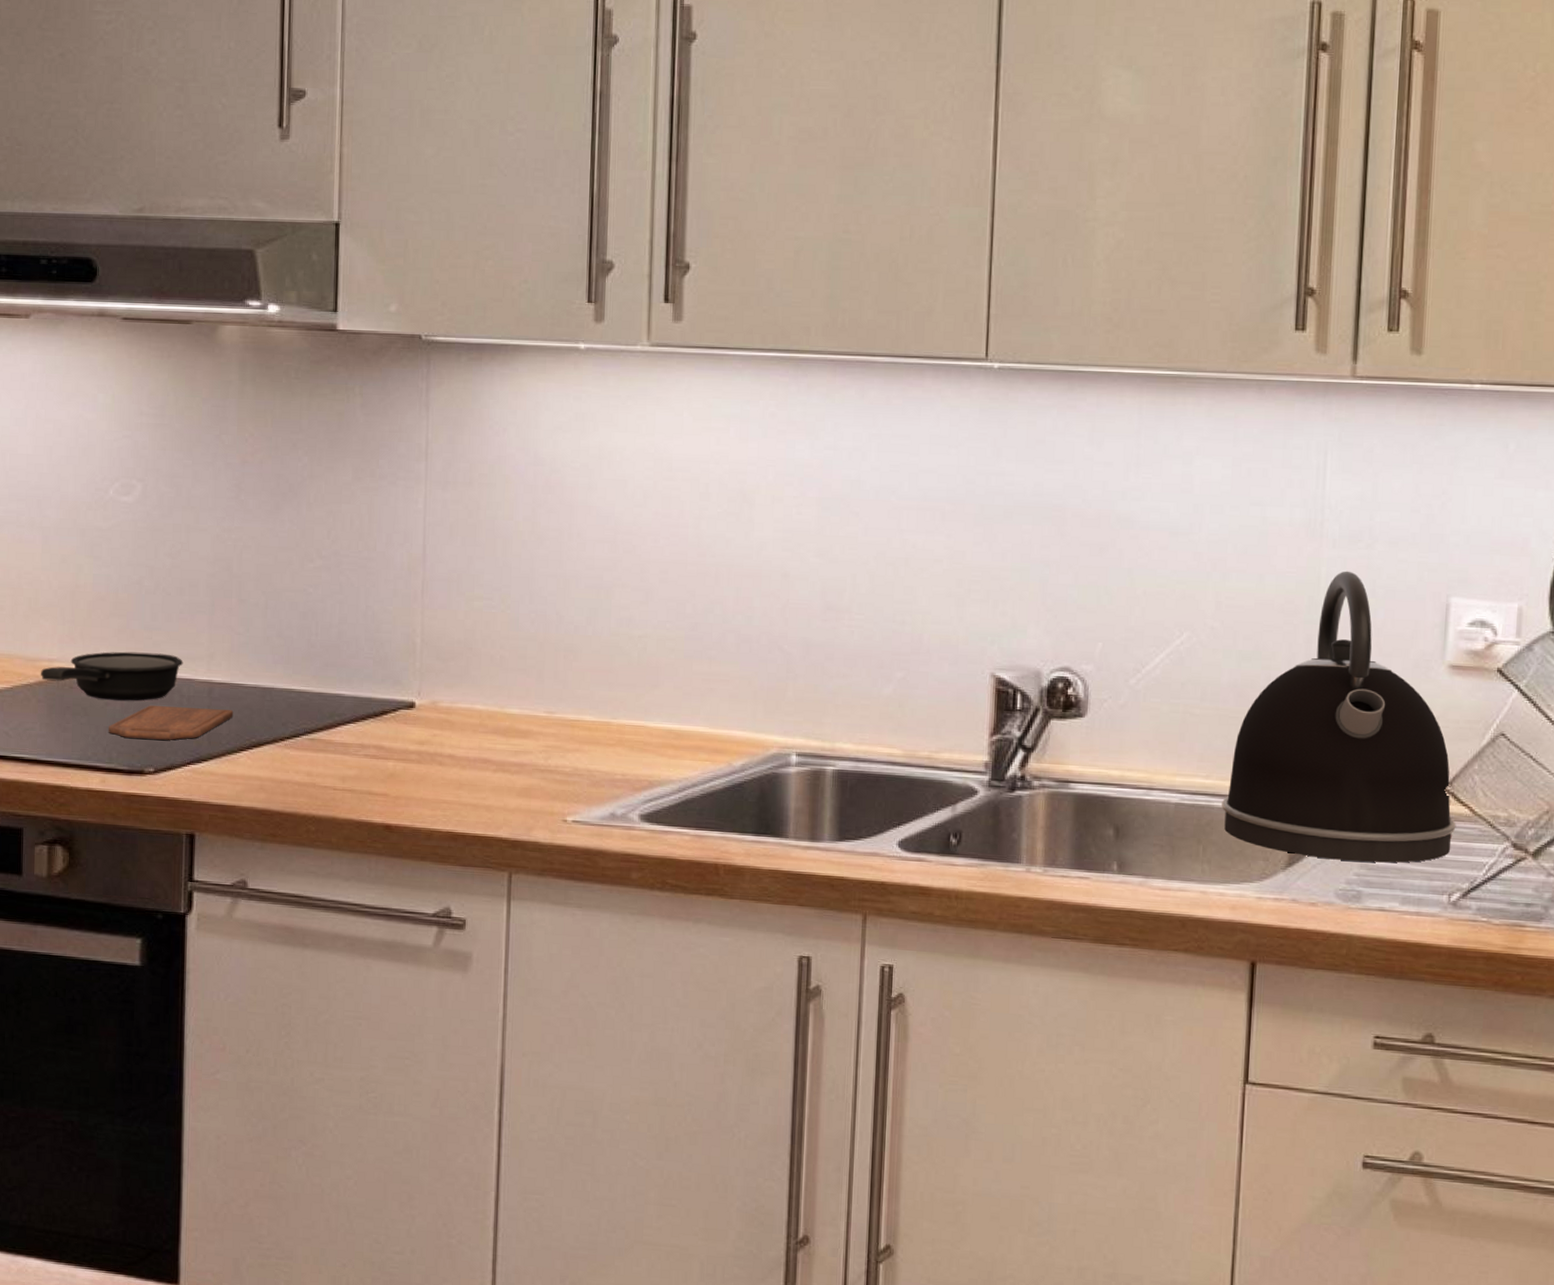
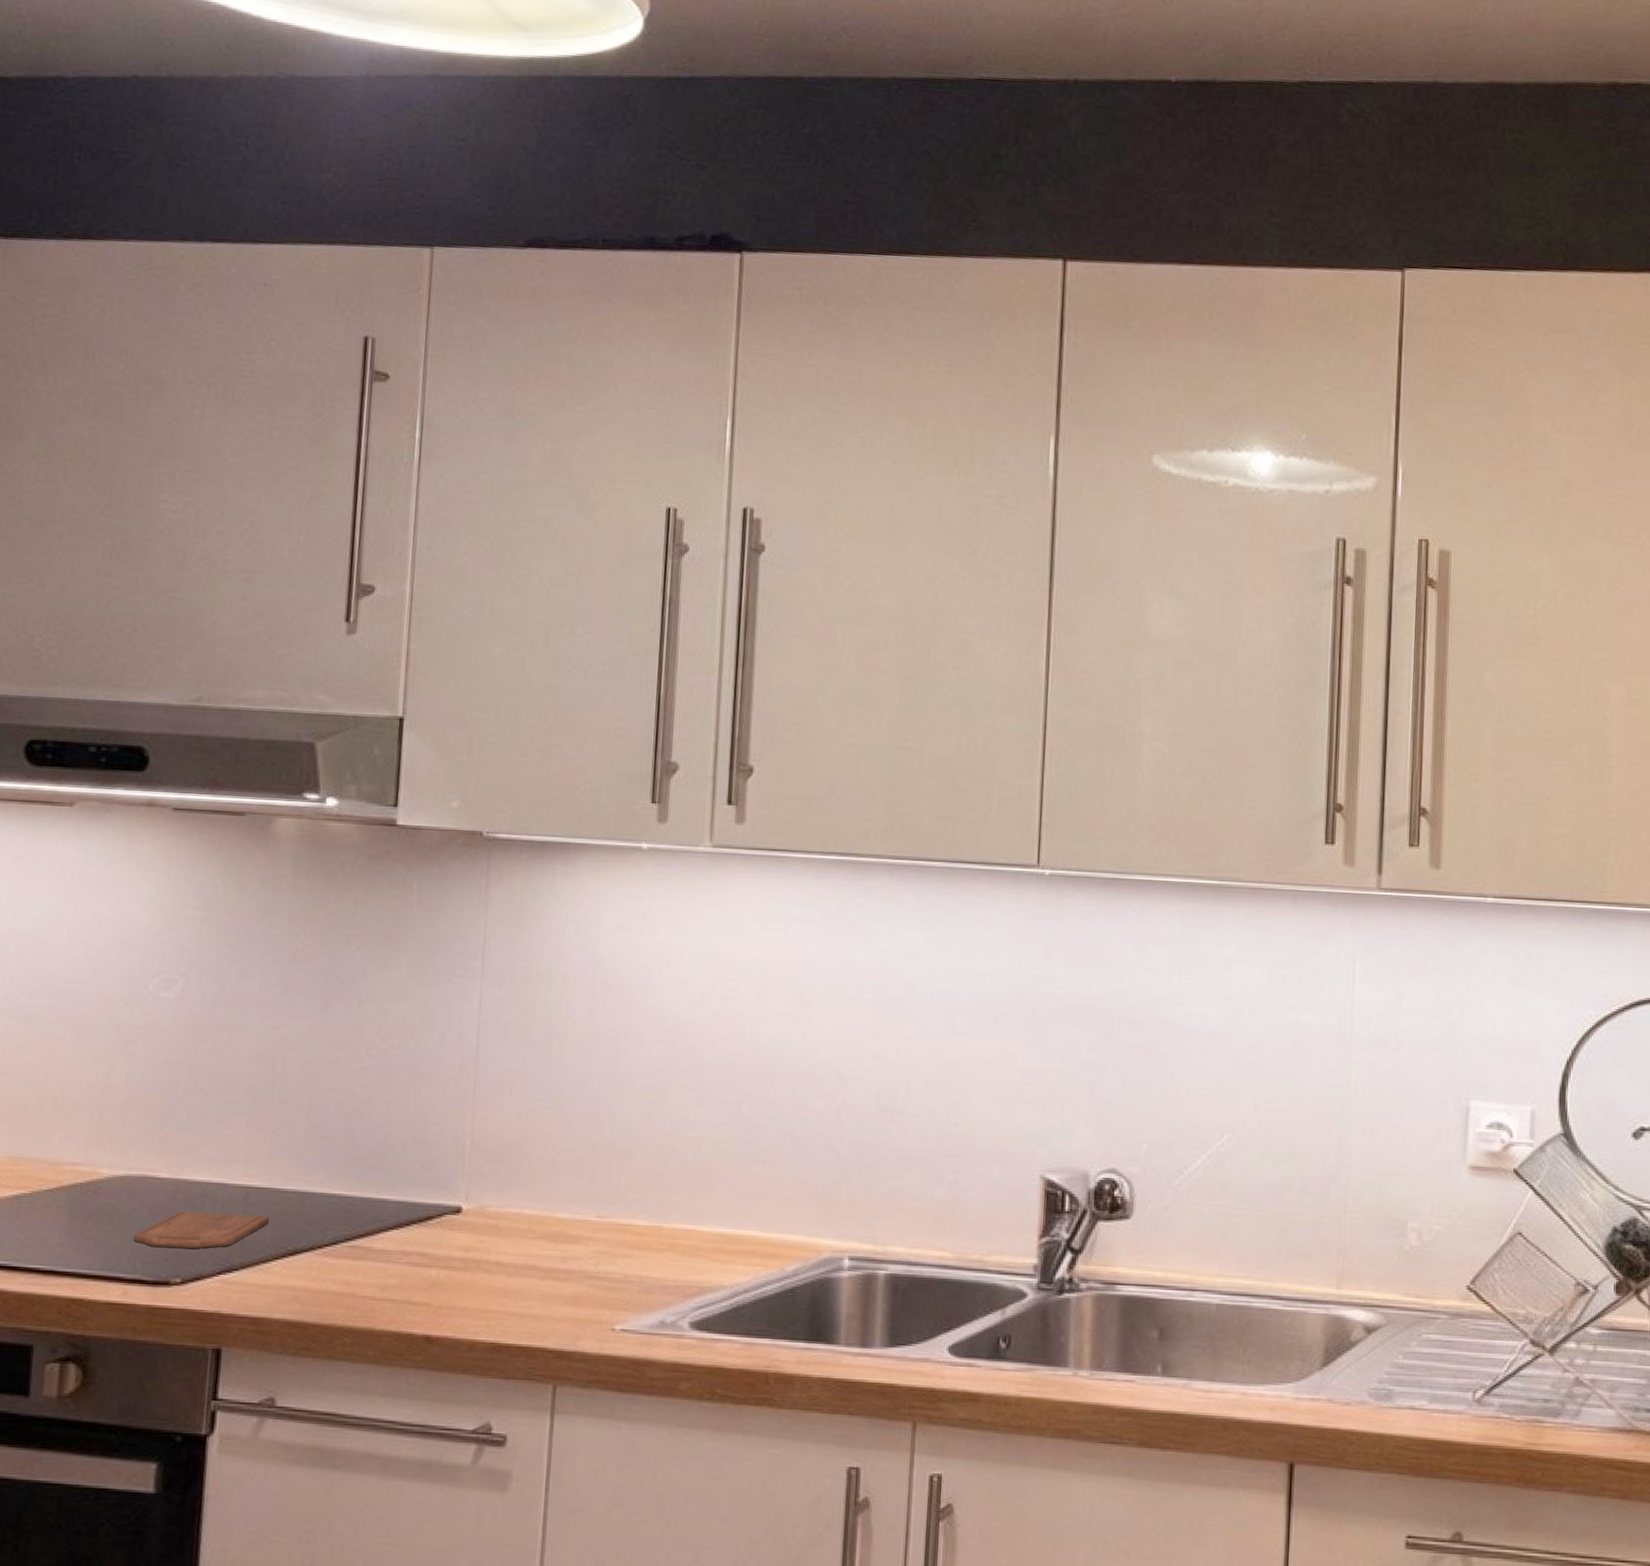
frying pan: present [41,651,183,701] -> none [63,1154,219,1207]
kettle: present [1222,571,1456,863] -> none [1261,1074,1479,1361]

